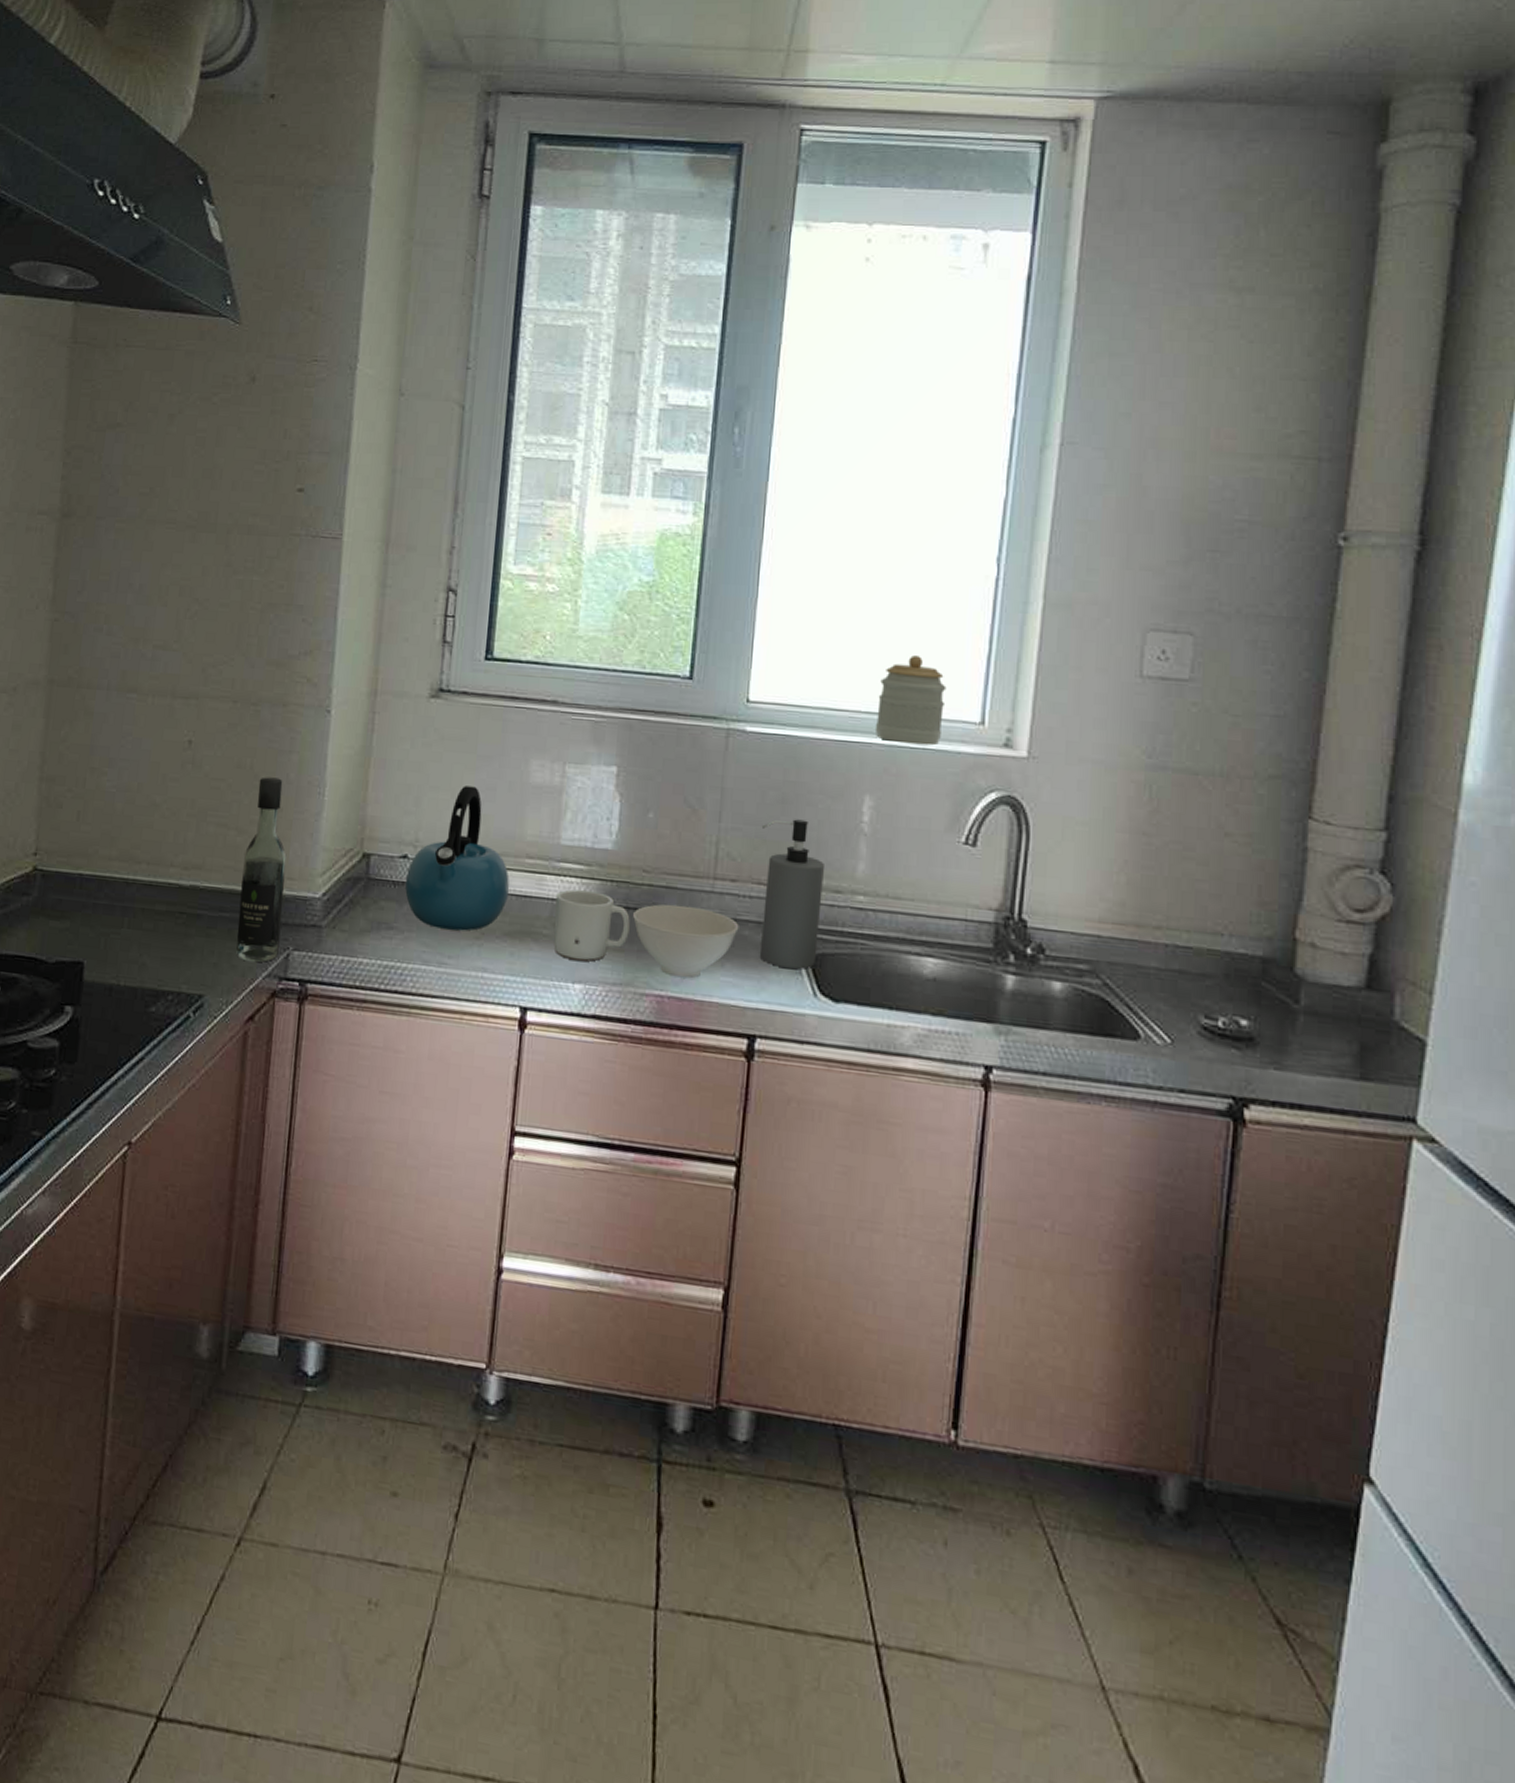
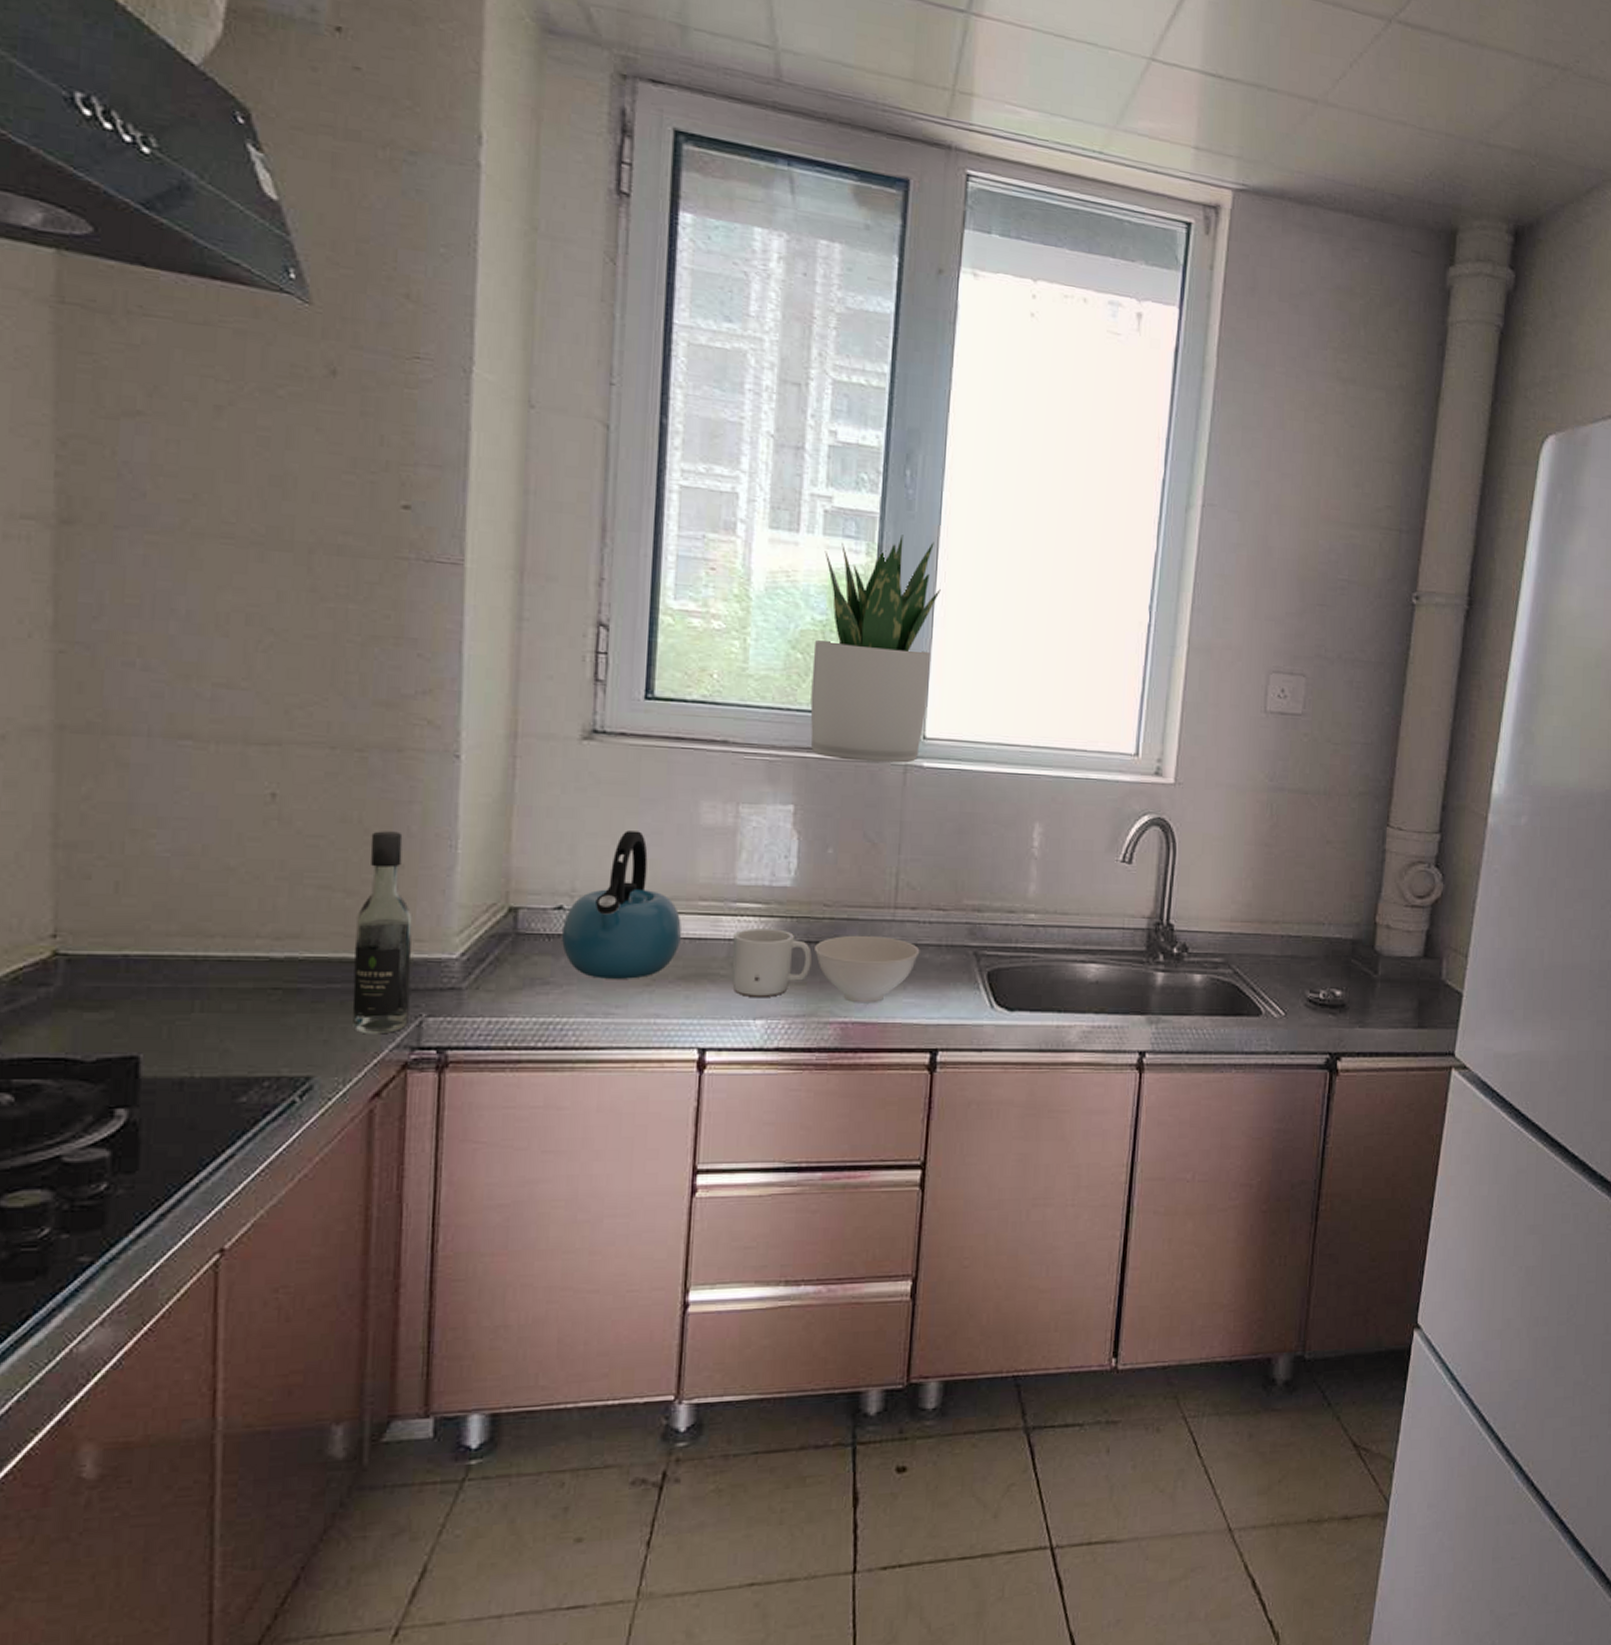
planter: none [635,493,767,727] -> present [810,534,941,763]
soap dispenser: present [759,819,824,970] -> none [939,848,999,986]
jar: present [874,655,947,746] -> none [1043,694,1106,776]

